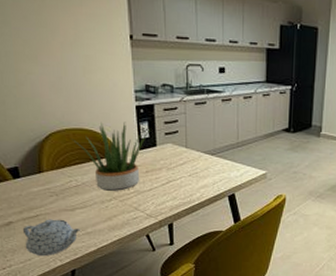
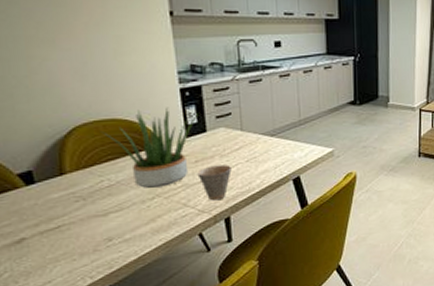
teapot: present [22,219,80,257] -> none [39,227,116,276]
cup: none [147,177,176,208] -> present [197,165,232,201]

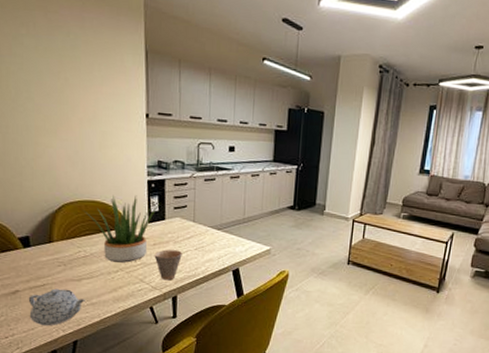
teapot: none [39,227,116,276] -> present [28,288,85,326]

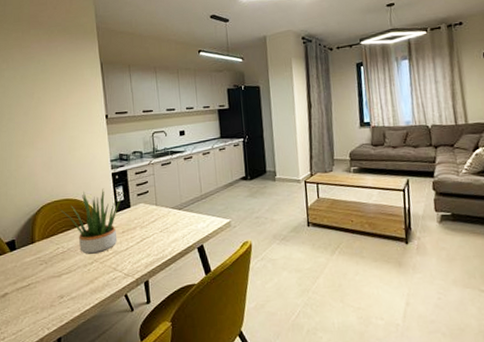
teapot: present [28,288,85,326] -> none [16,286,66,326]
cup: present [154,249,182,281] -> none [124,235,149,266]

